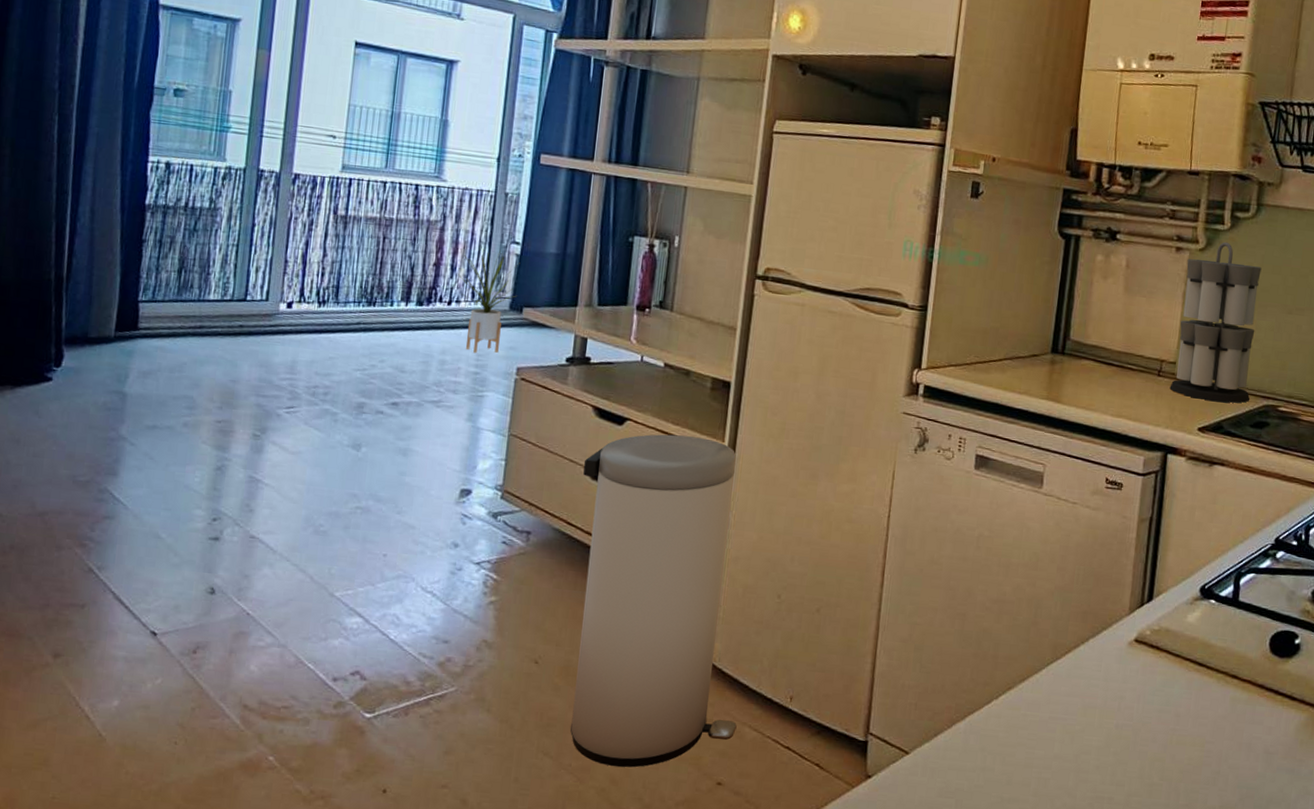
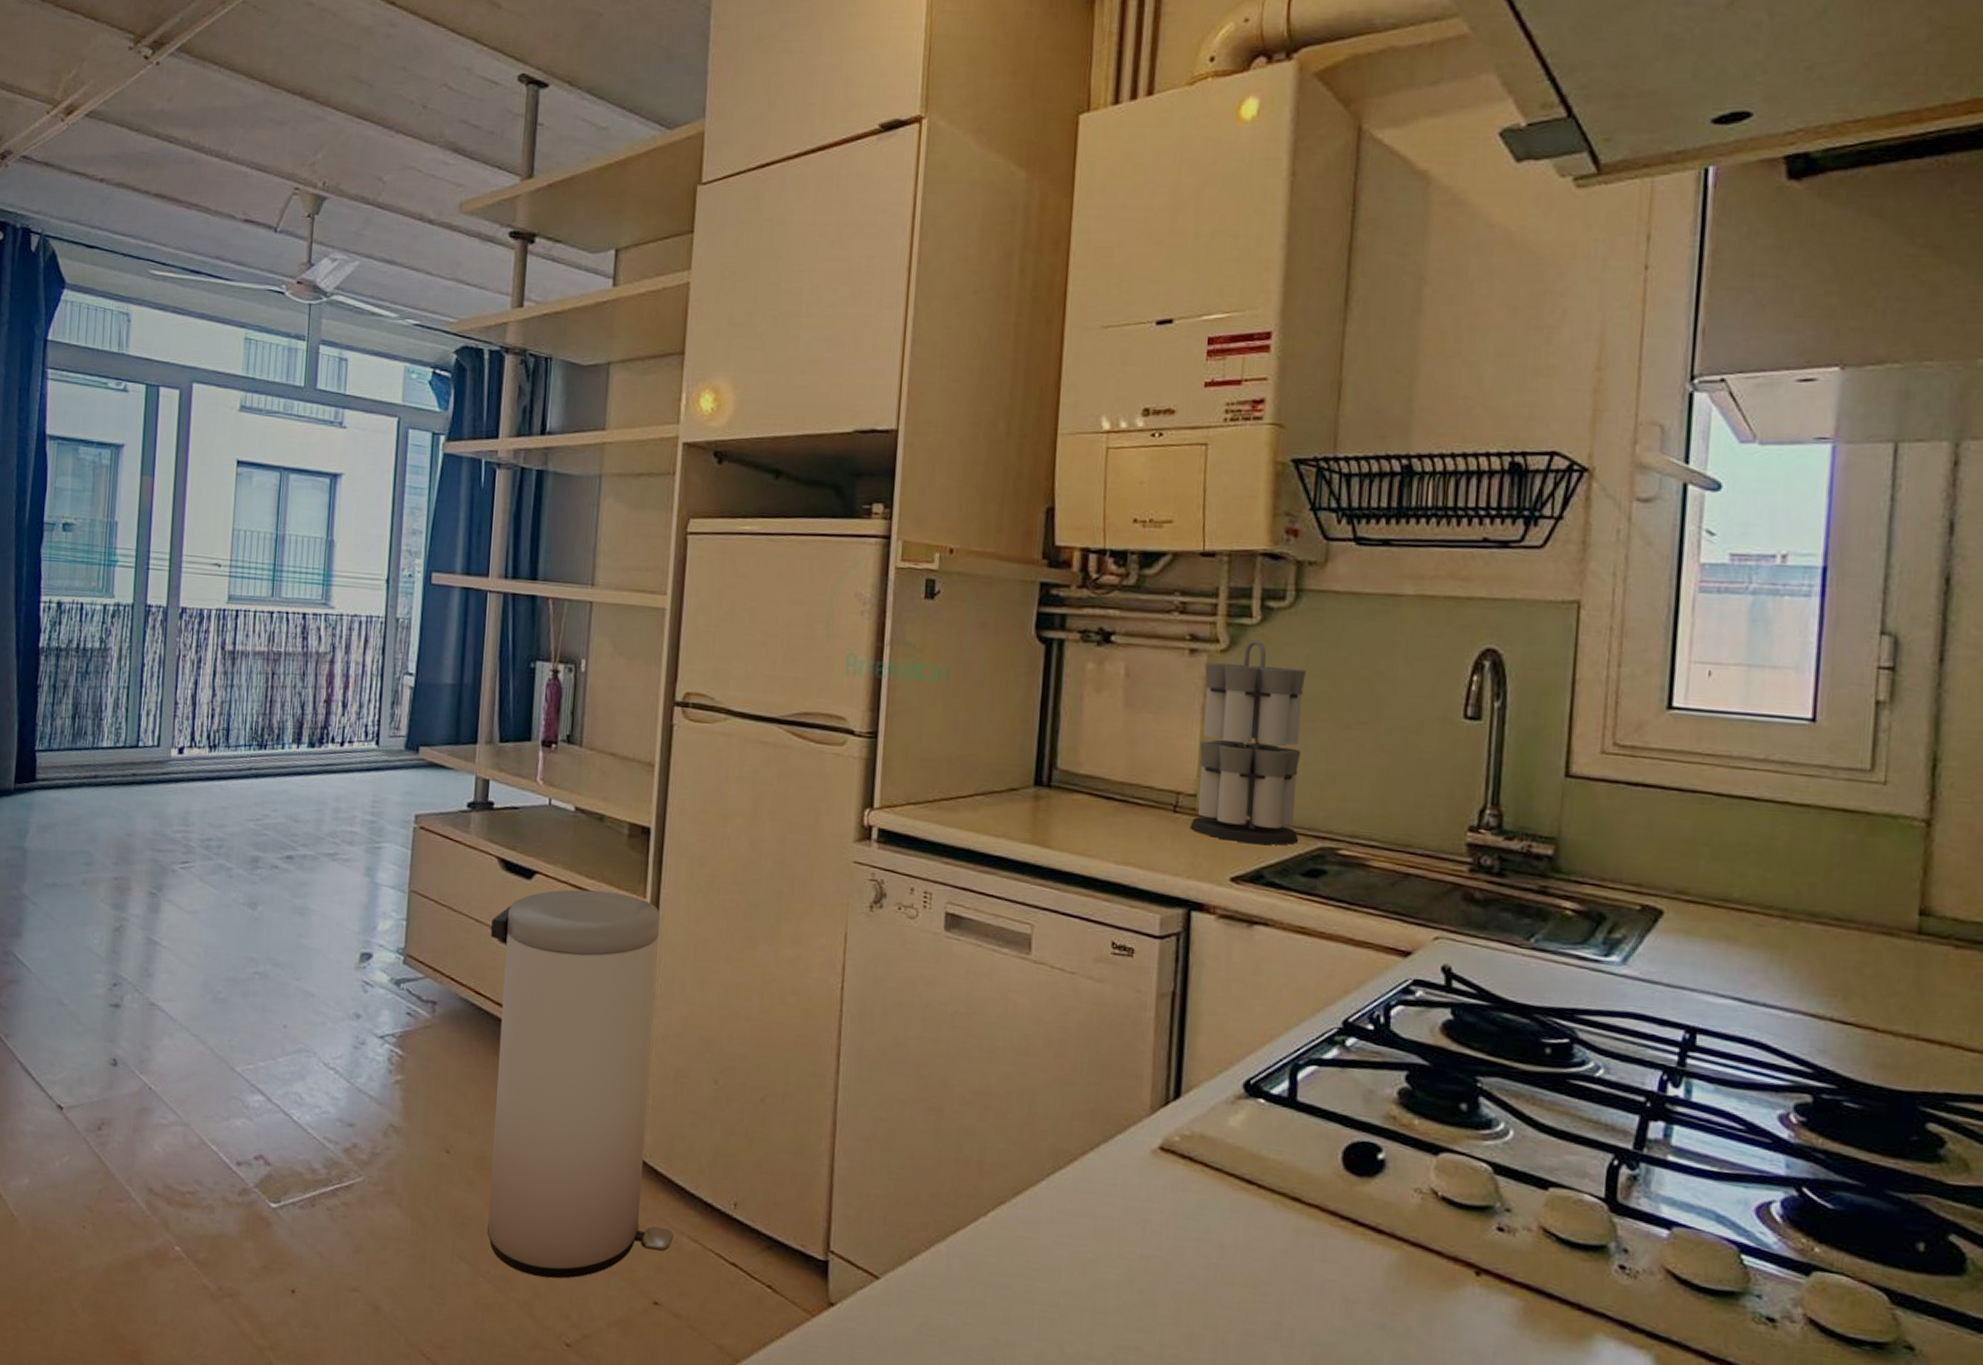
house plant: present [457,247,517,354] -> none [349,680,412,800]

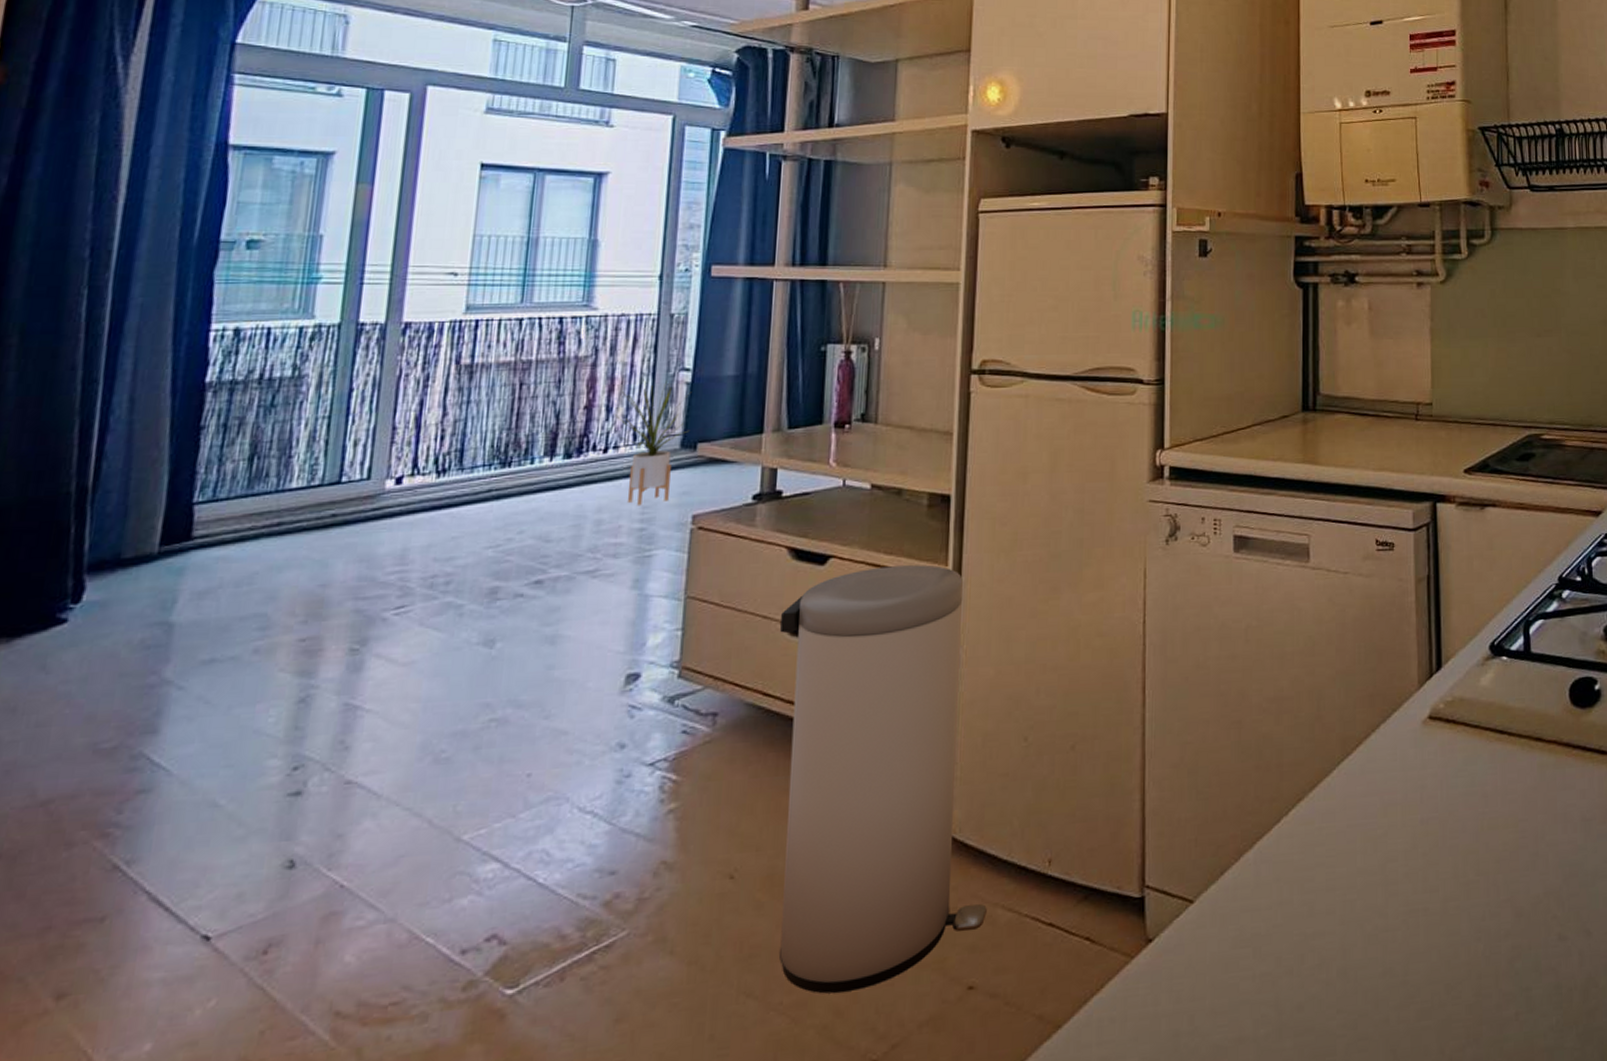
house plant: none [349,680,412,800] -> present [614,380,689,506]
spice rack: present [1189,639,1306,846] -> none [1429,271,1512,439]

